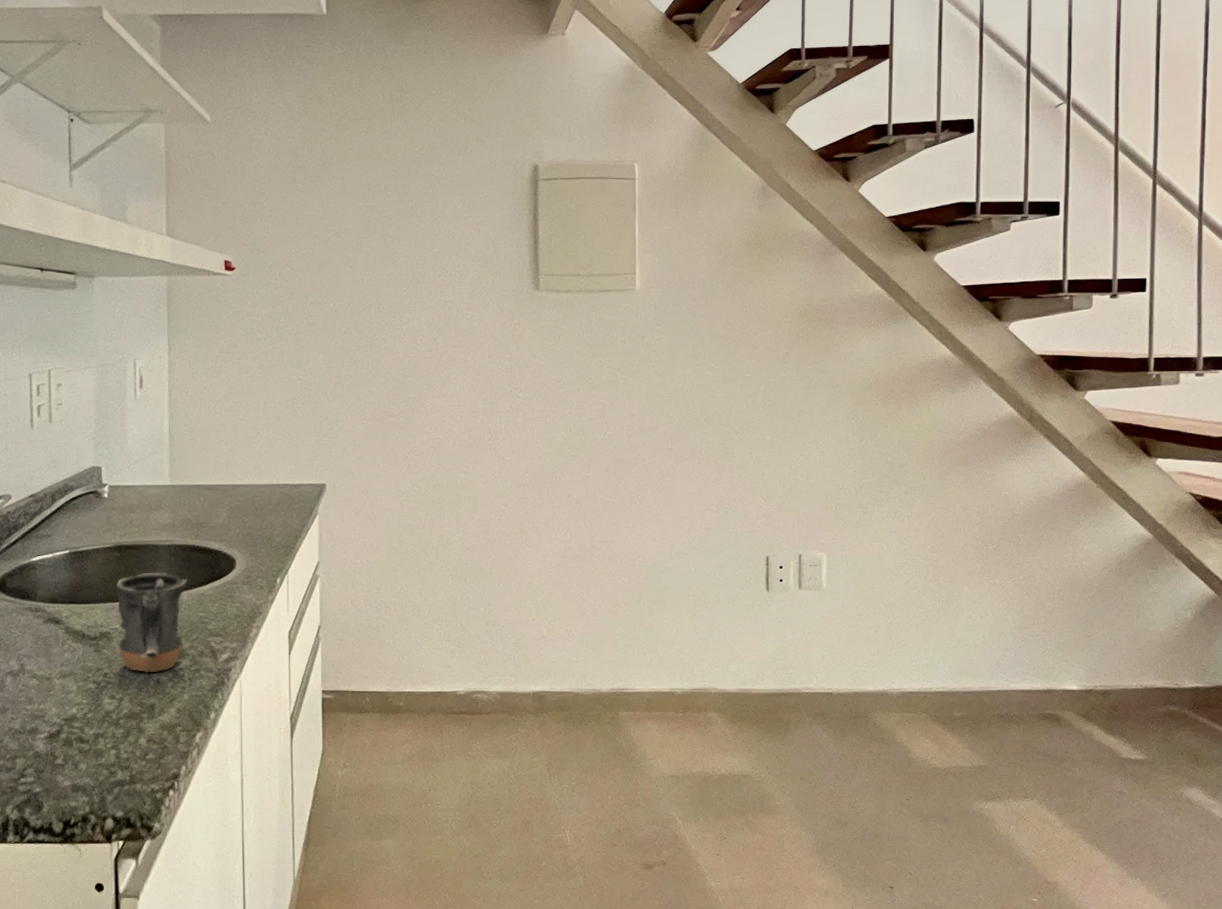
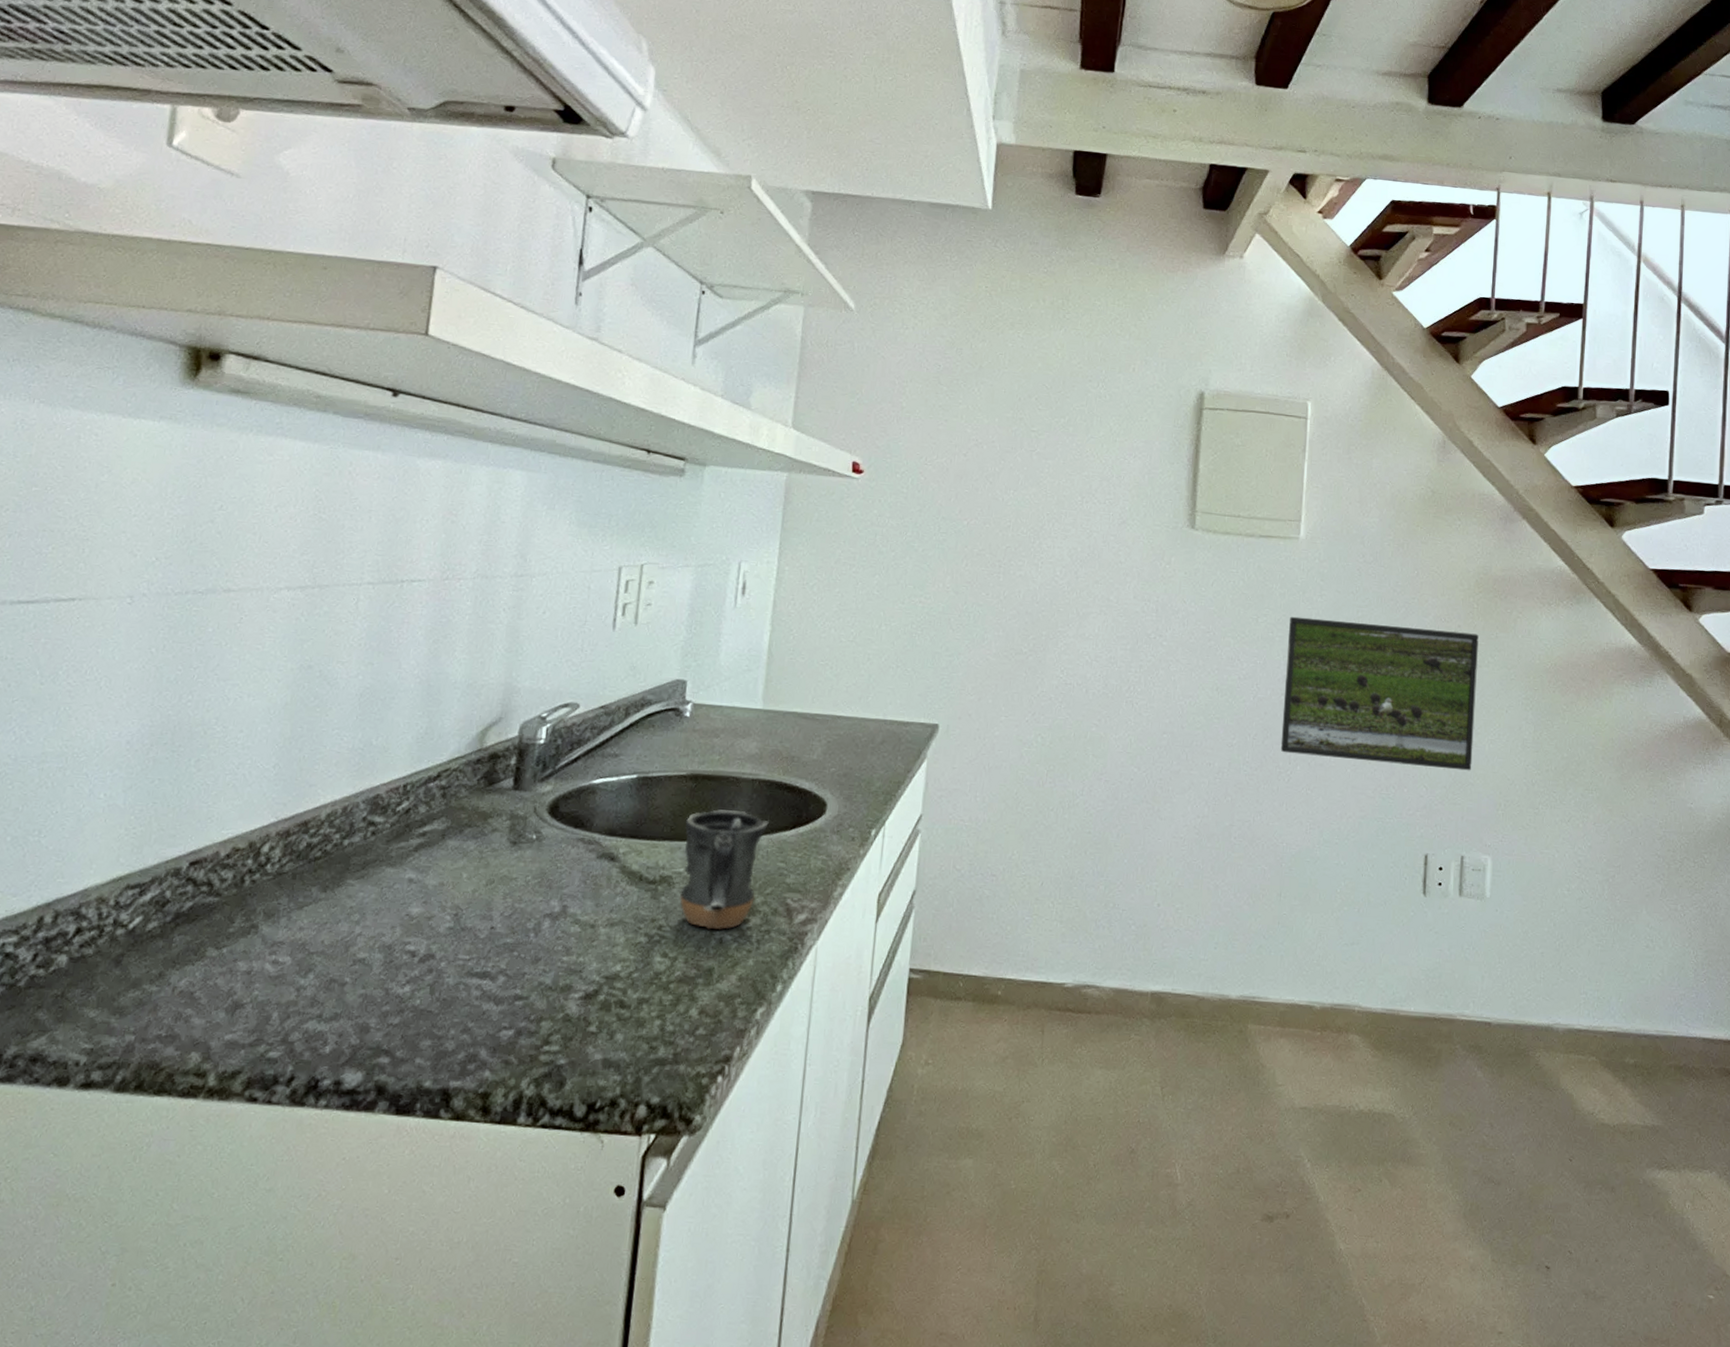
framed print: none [631,359,805,481] -> present [1280,616,1479,771]

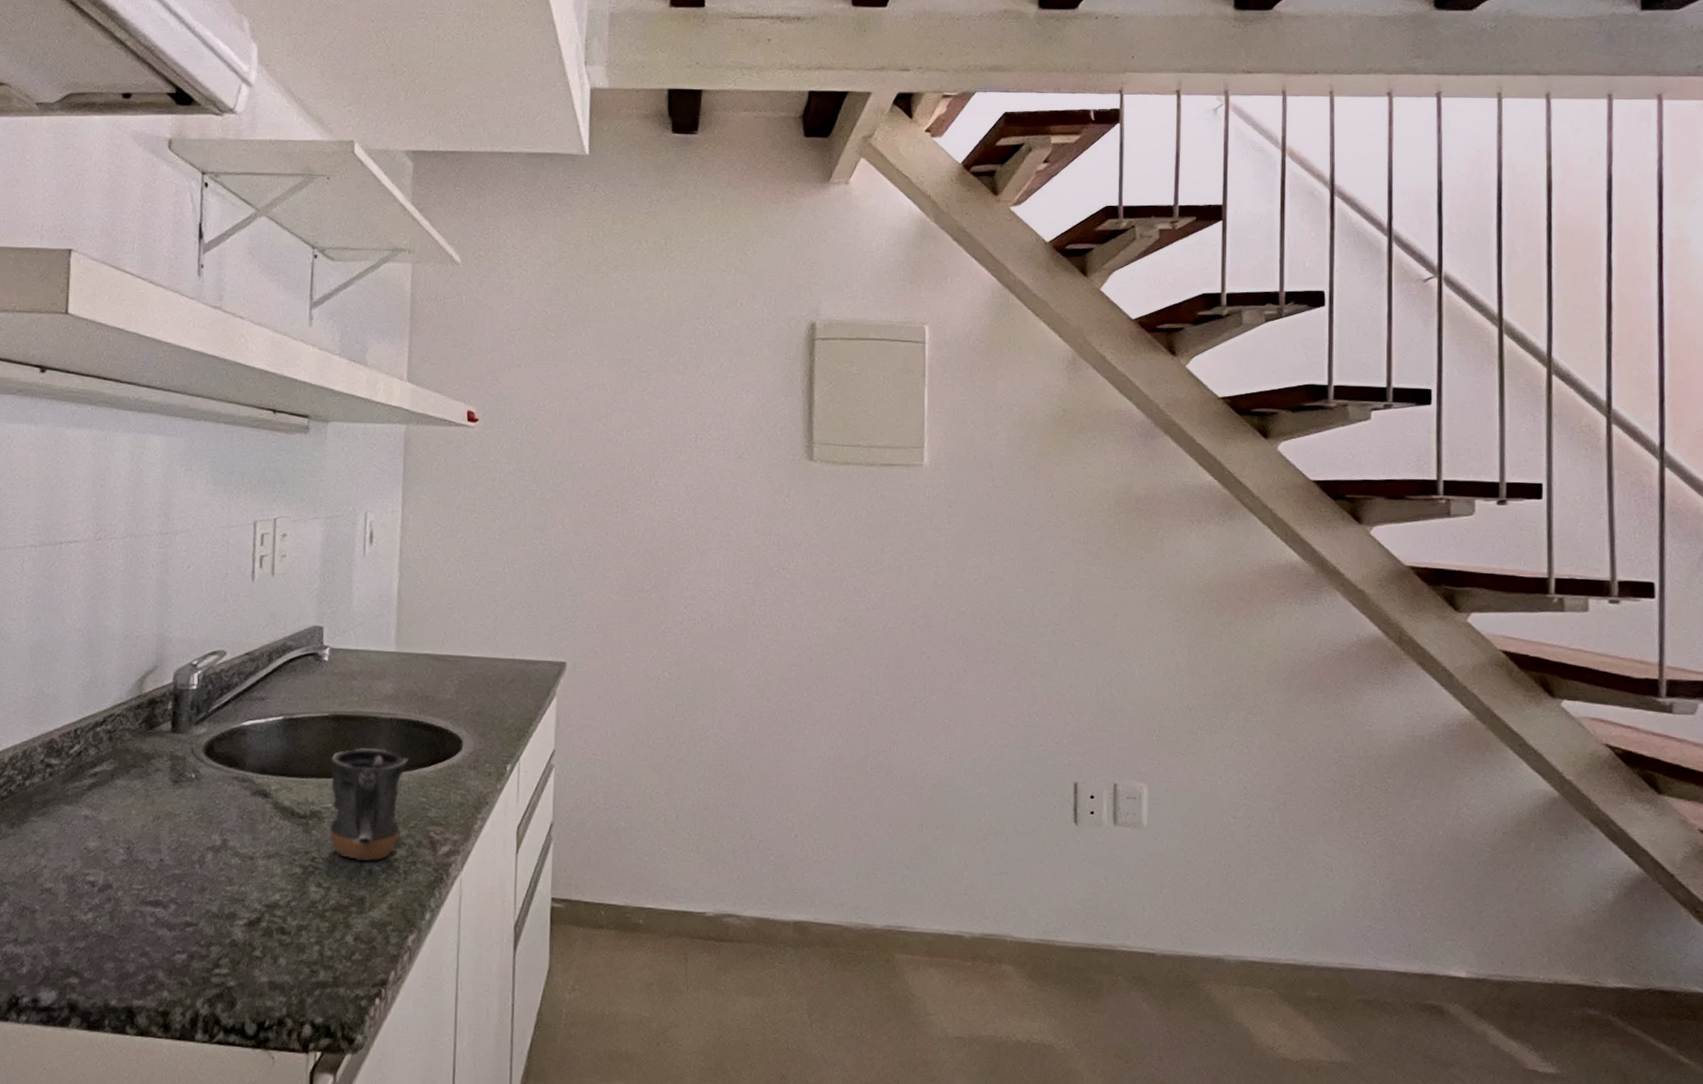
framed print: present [1280,616,1479,771] -> none [914,544,1122,697]

